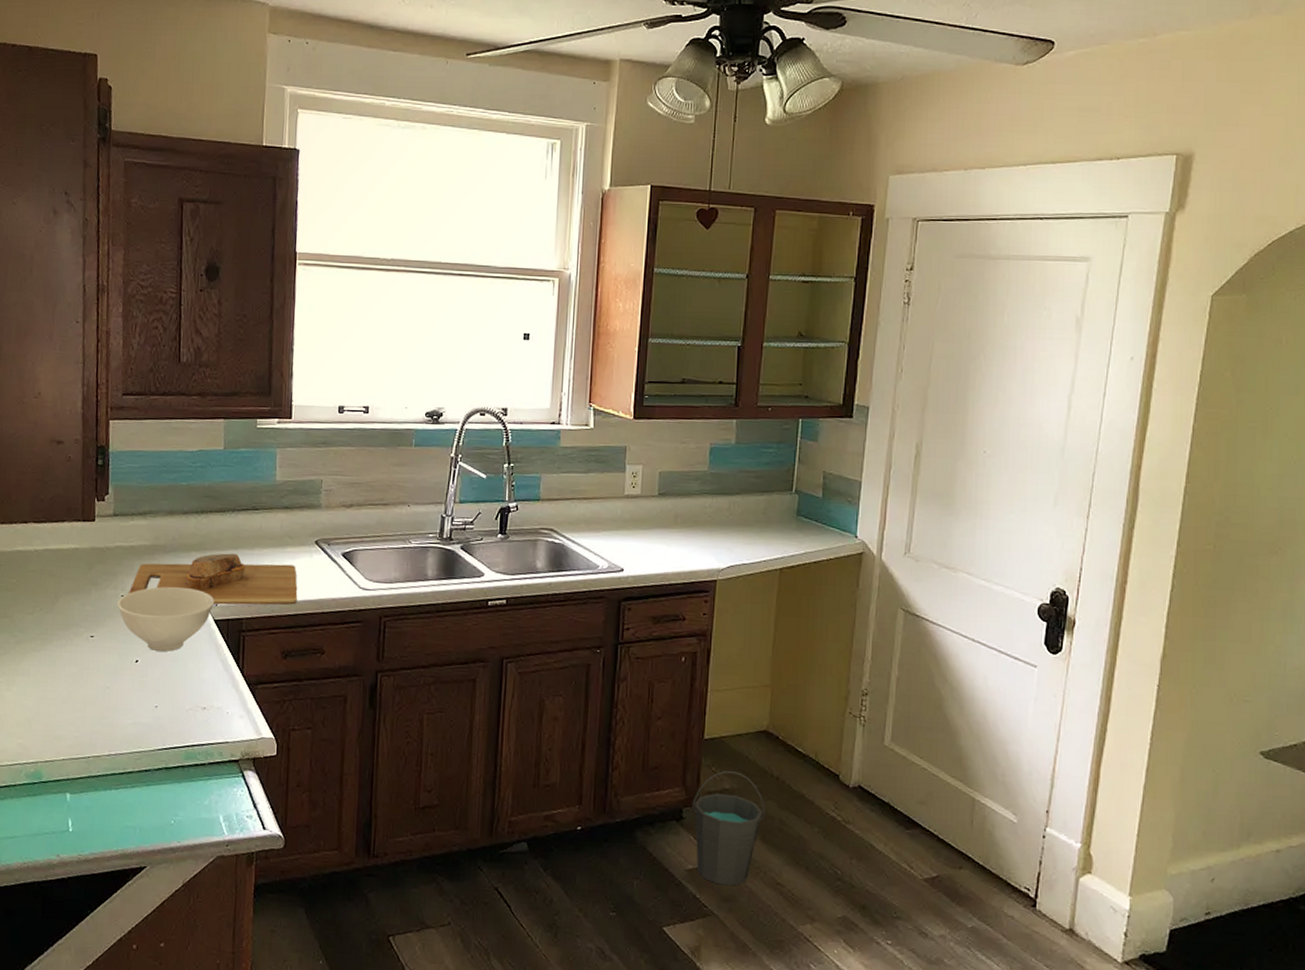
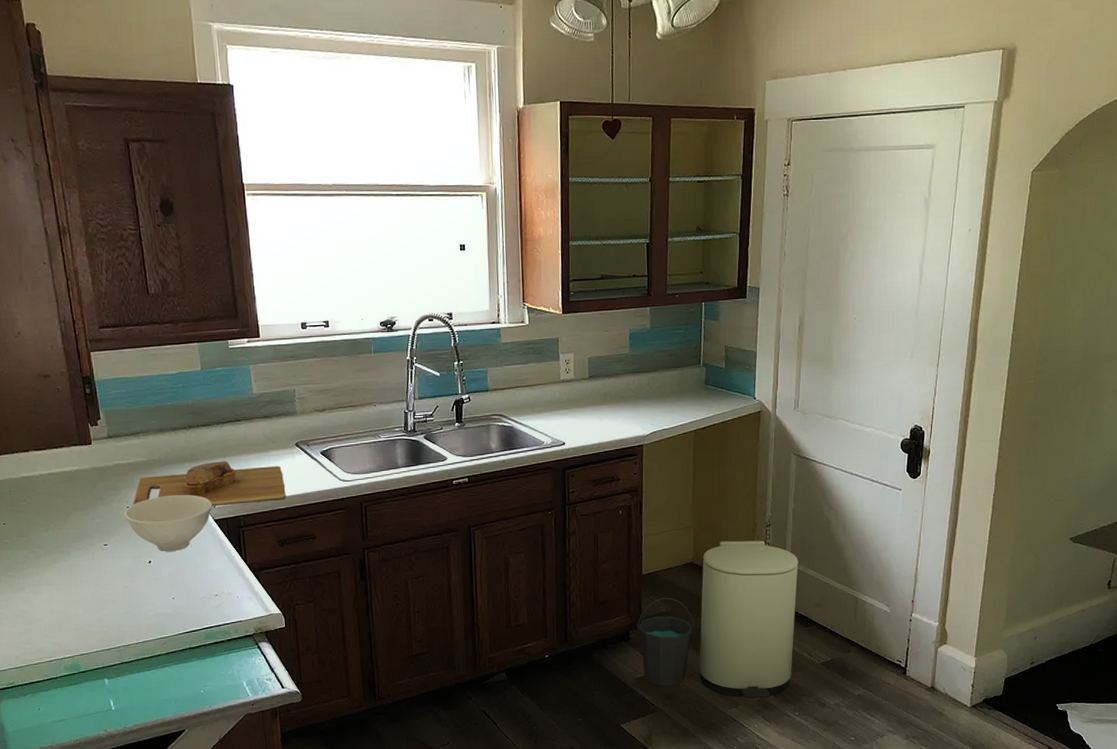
pedal bin: none [766,707,901,917] -> present [699,540,799,699]

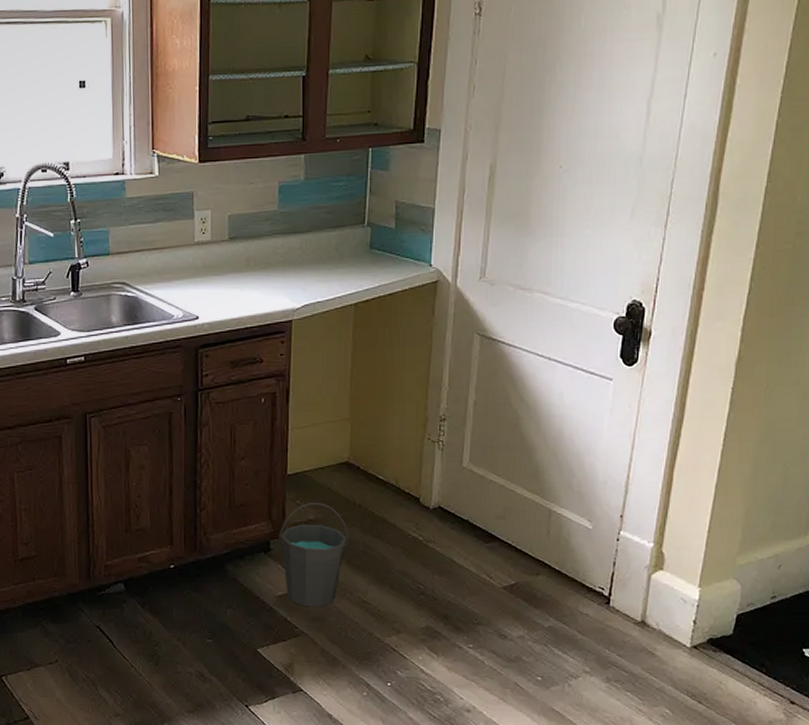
pedal bin: present [699,540,799,699] -> none [353,437,479,626]

